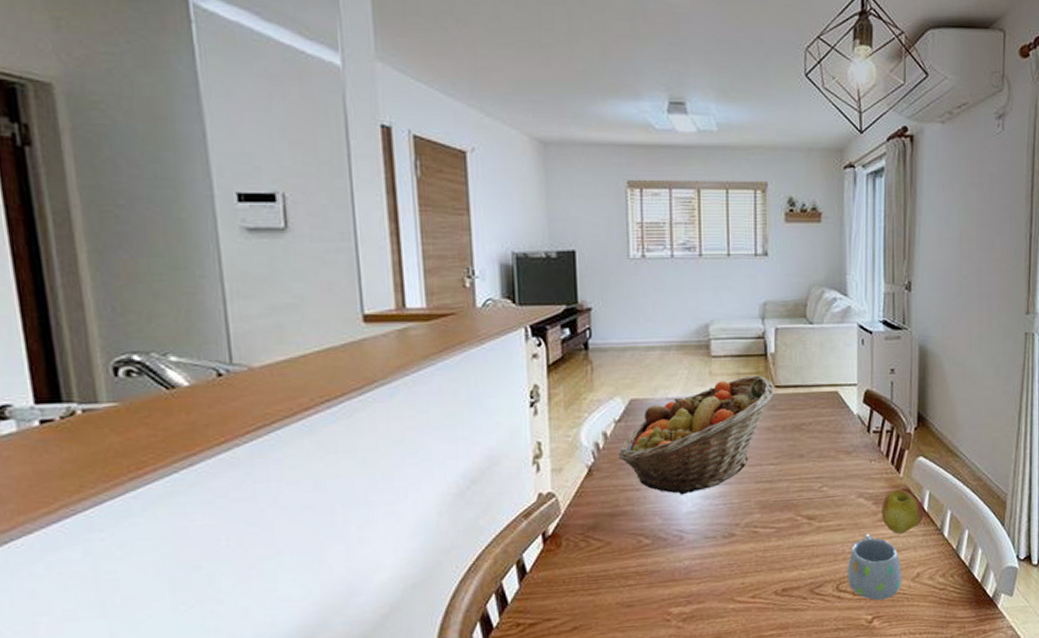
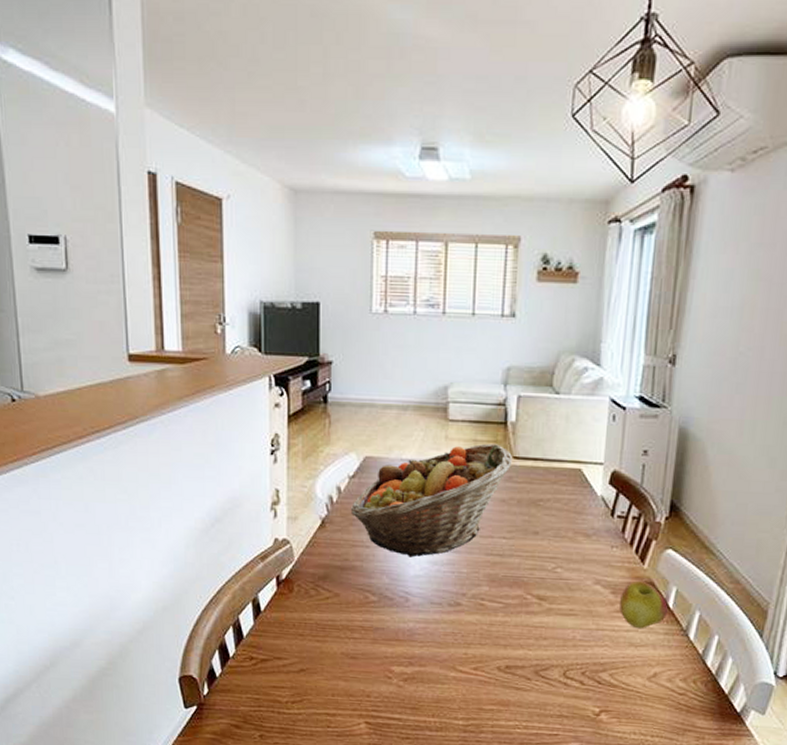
mug: present [847,533,902,601] -> none [575,623,637,695]

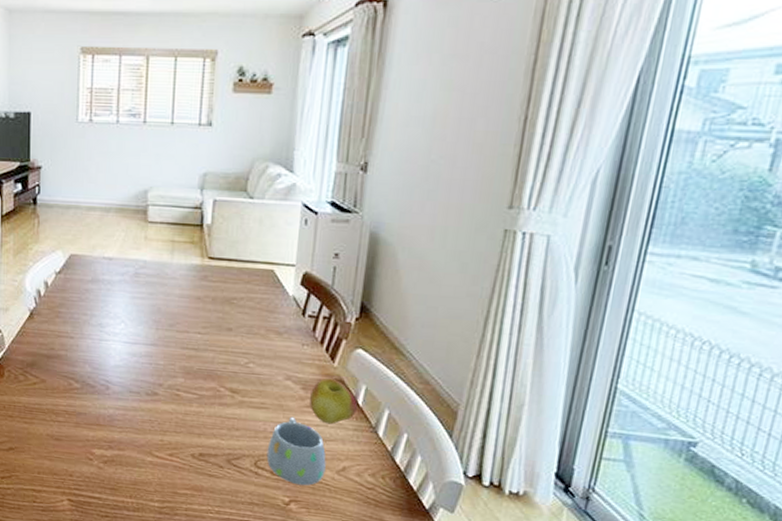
fruit basket: present [350,443,513,558] -> none [56,244,209,349]
mug: none [575,623,637,695] -> present [266,416,326,486]

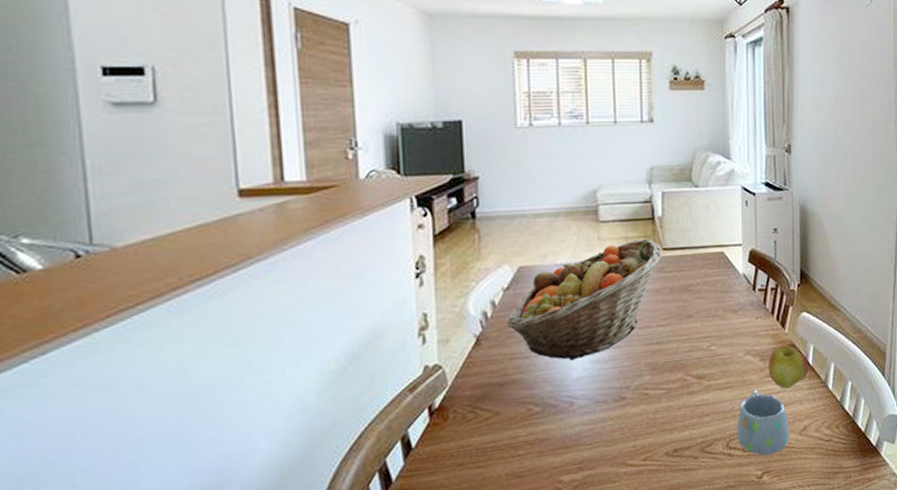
fruit basket: none [56,244,209,349] -> present [506,238,663,361]

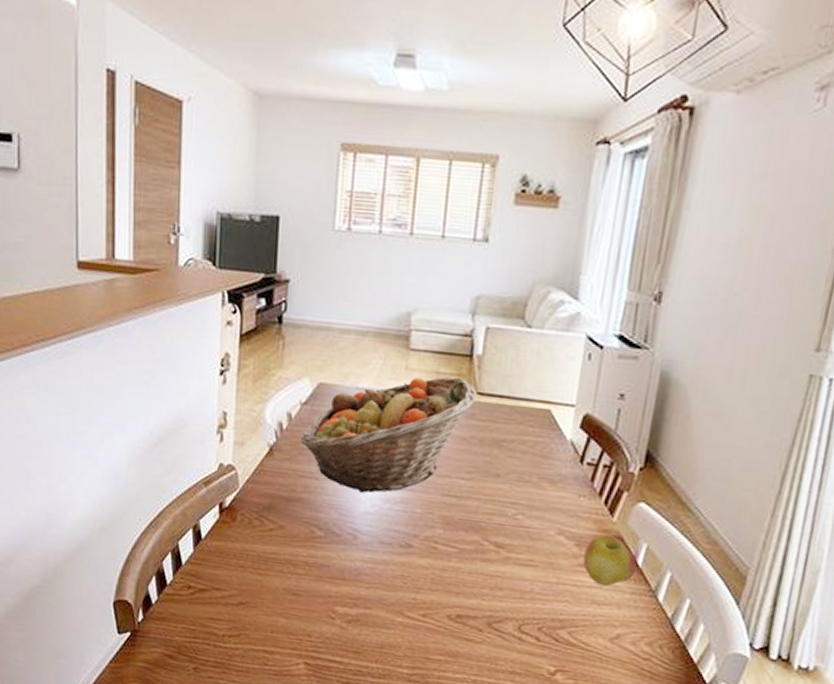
mug: present [736,389,790,456] -> none [532,576,599,655]

